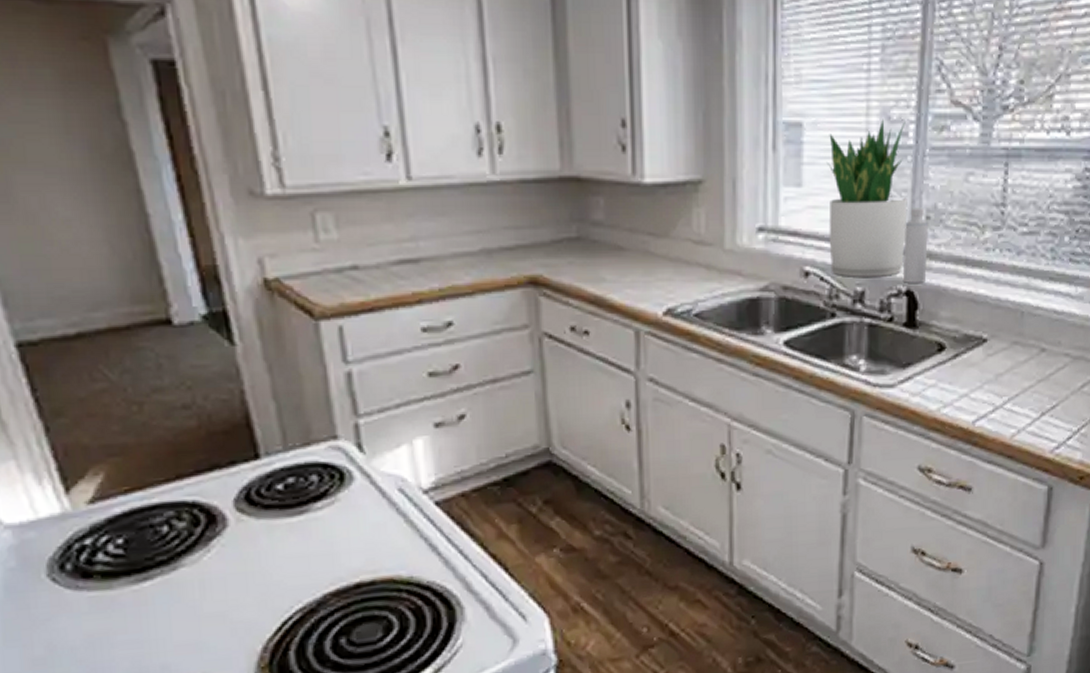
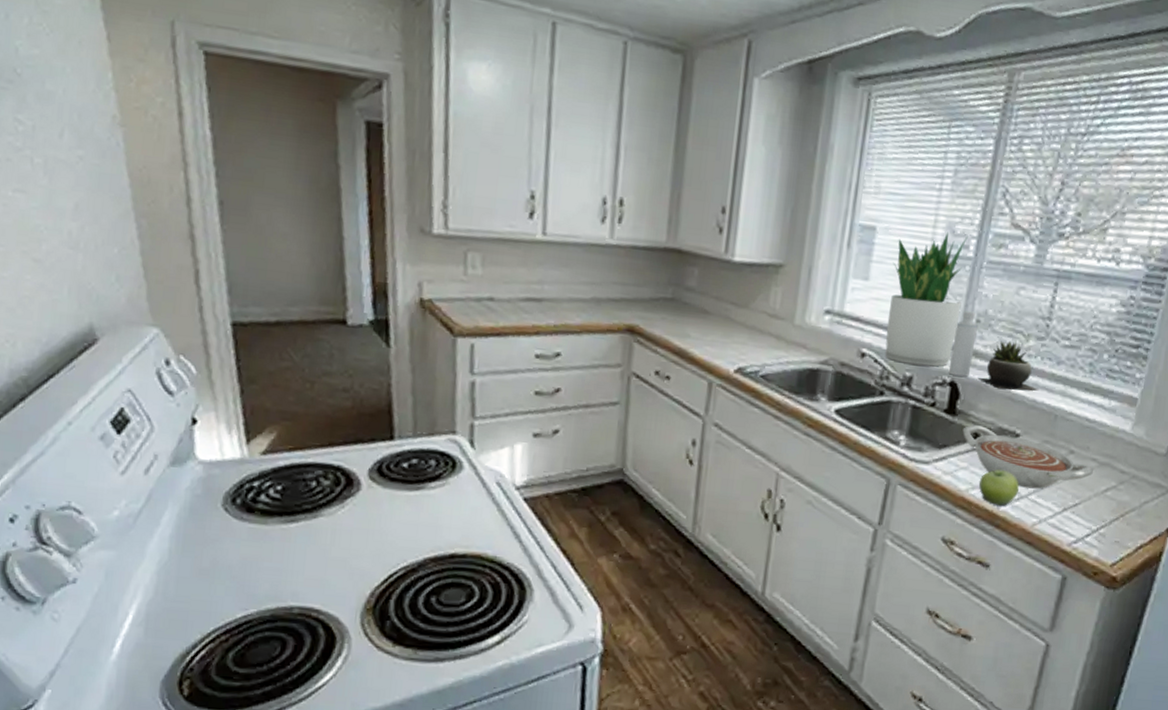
bowl: none [926,334,1067,397] -> present [962,424,1093,489]
succulent plant: none [935,235,1002,290] -> present [977,340,1039,391]
fruit: none [950,381,992,421] -> present [978,469,1019,506]

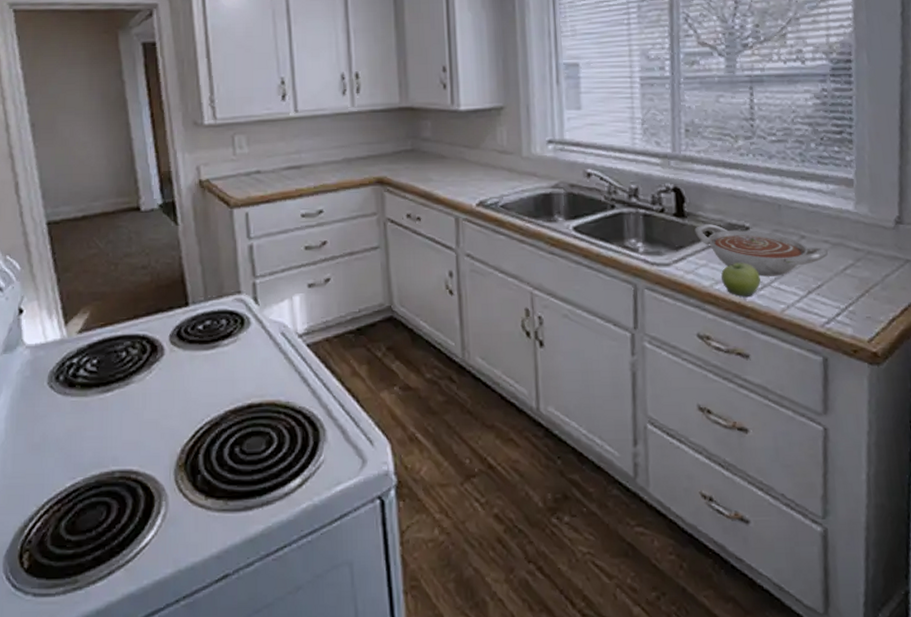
planter: present [885,232,968,367] -> none [600,58,670,177]
spray bottle: present [948,311,978,377] -> none [668,123,690,182]
succulent plant: present [977,340,1039,391] -> none [698,143,758,187]

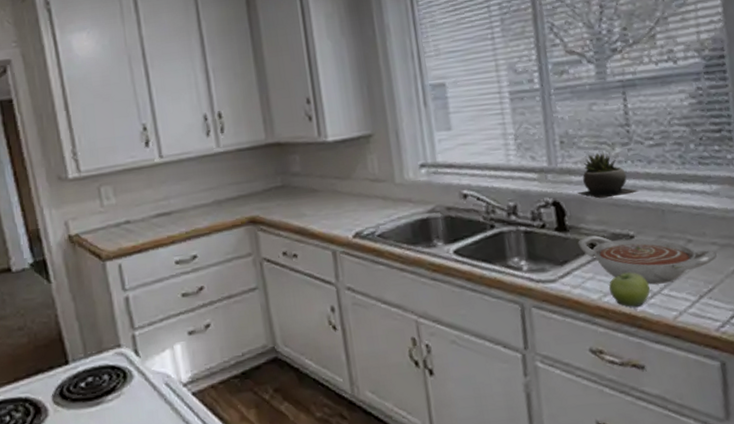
succulent plant: none [698,143,758,187] -> present [577,152,639,198]

